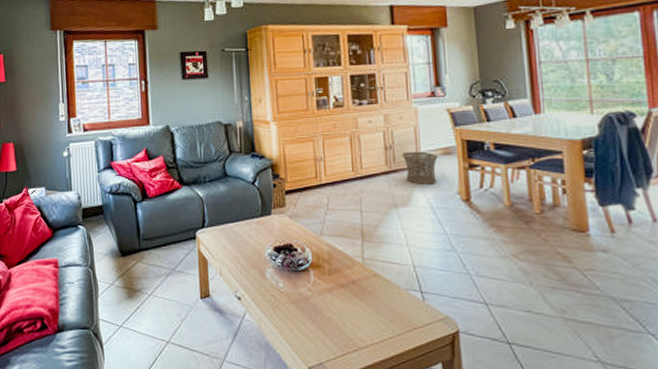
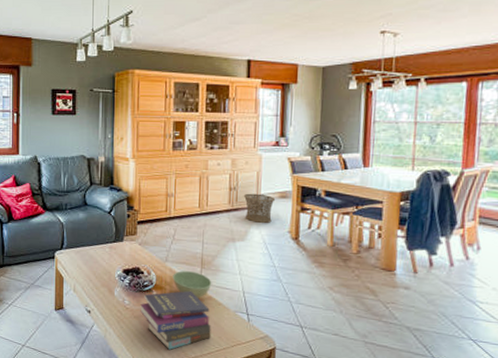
books: none [296,267,382,339] -> present [140,290,211,350]
bowl: none [330,245,377,276] -> present [172,271,212,298]

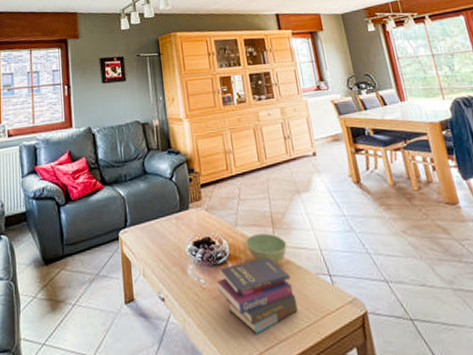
basket: present [243,193,276,223] -> none [298,139,331,170]

